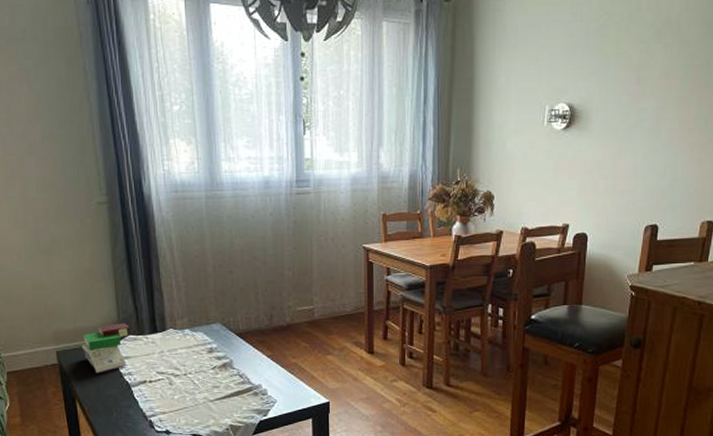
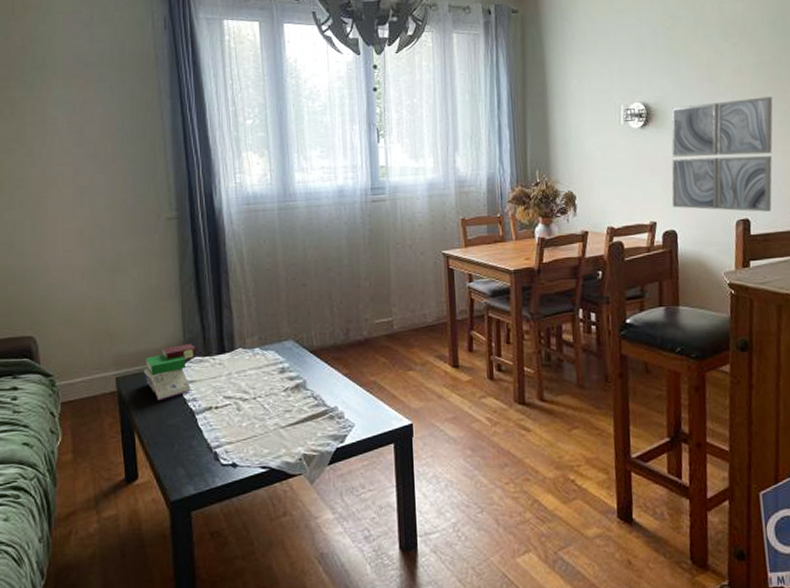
wall art: none [585,102,697,218] -> present [671,96,773,212]

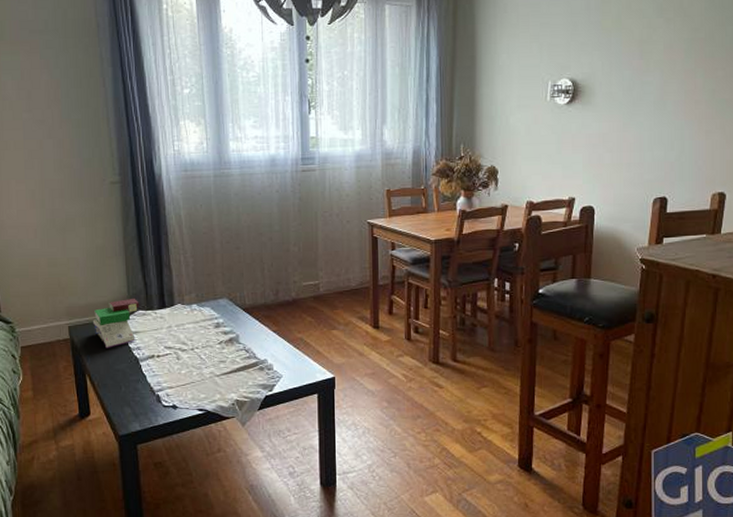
wall art: present [671,96,773,212] -> none [591,75,702,191]

